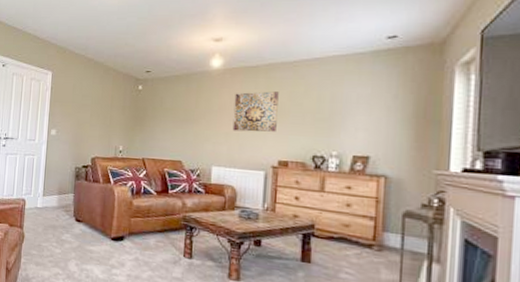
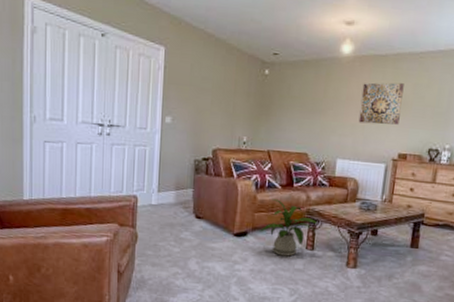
house plant: none [135,203,197,264] -> present [258,198,319,257]

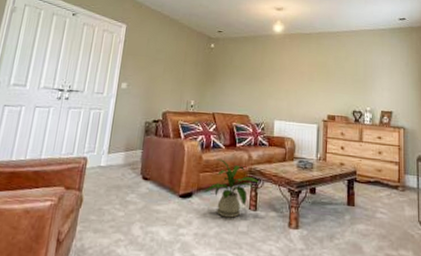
wall art: present [358,82,404,125] -> none [291,55,327,90]

